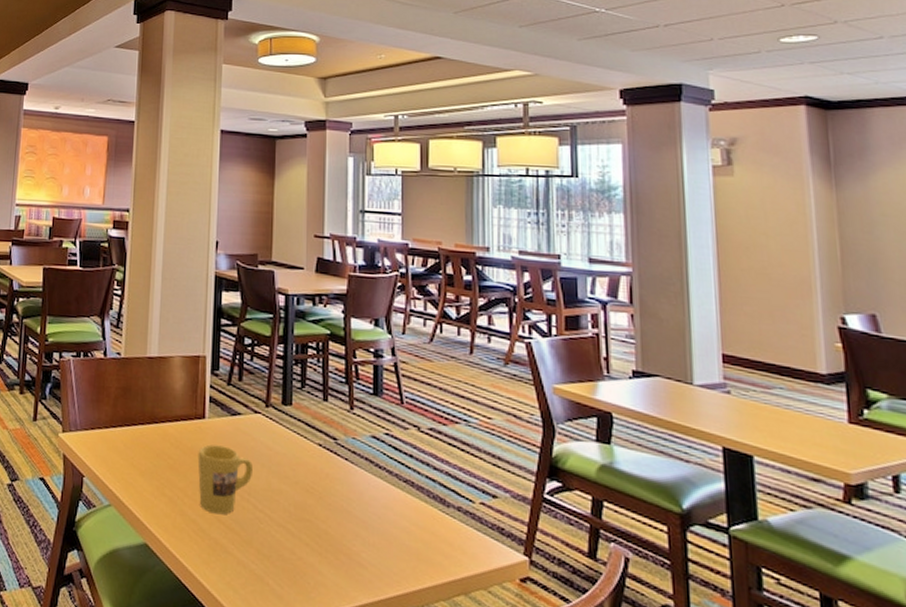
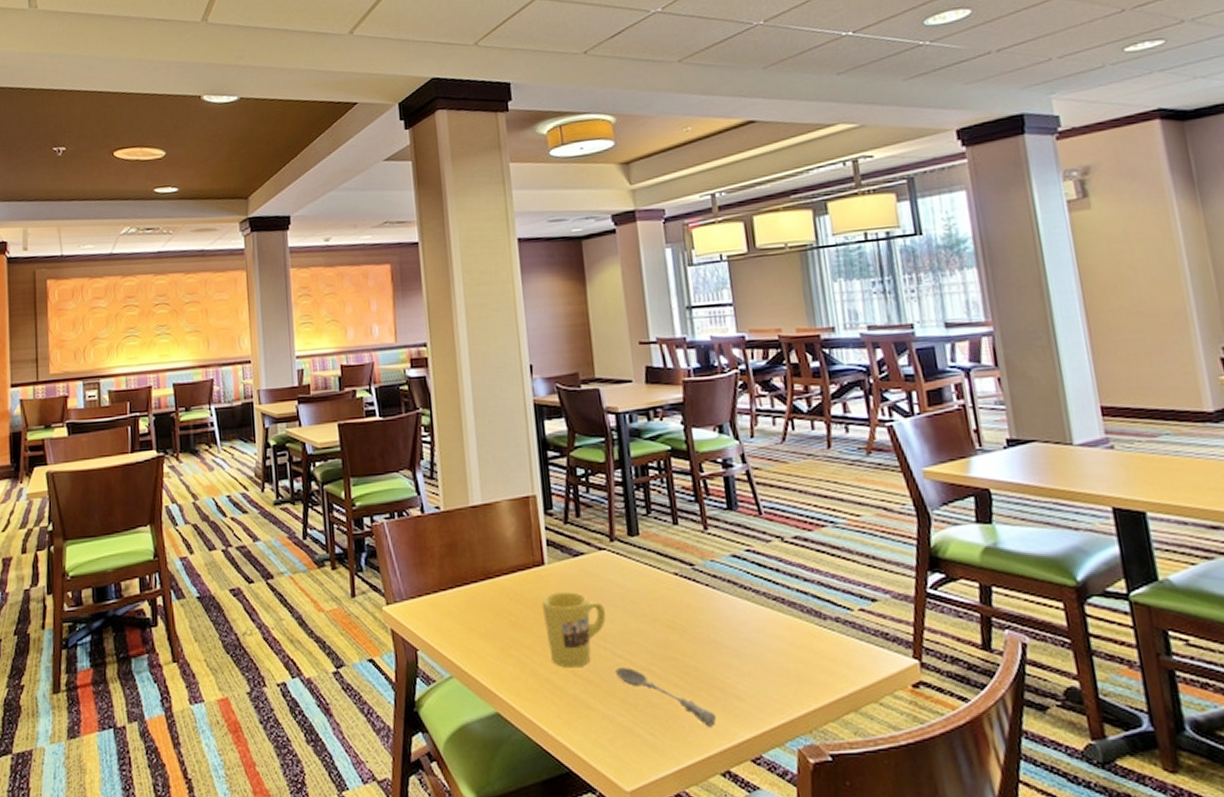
soupspoon: none [254,521,340,588] -> present [614,668,717,727]

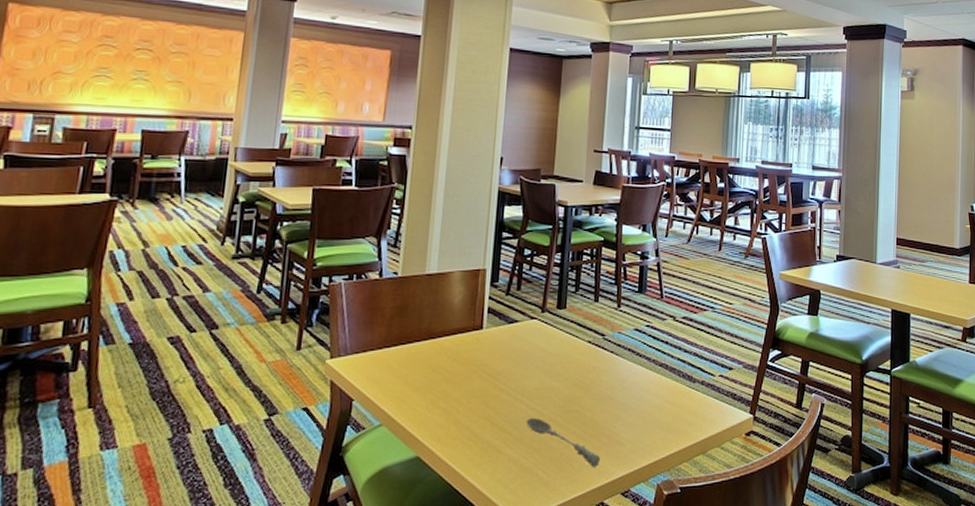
mug: present [541,592,606,668] -> none [473,353,527,418]

